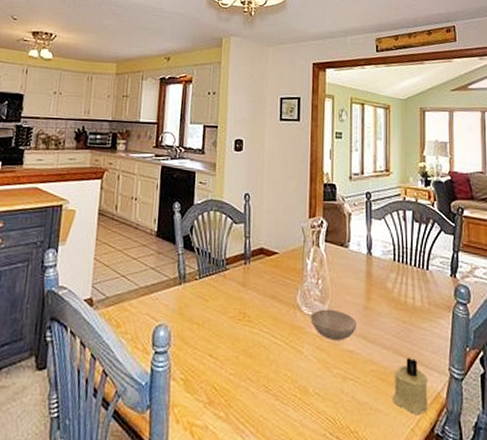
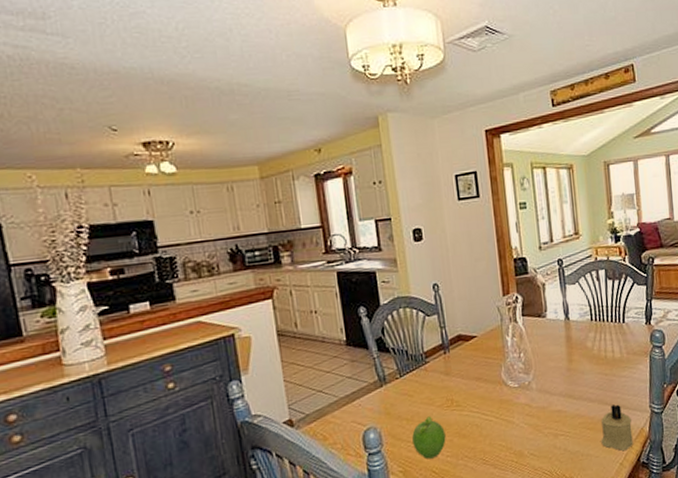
fruit: none [199,326,233,373] -> present [412,416,446,459]
bowl: present [310,309,358,340] -> none [517,377,563,405]

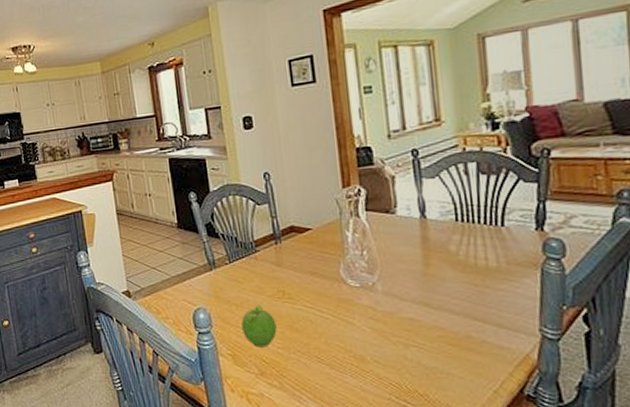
candle: present [601,404,633,451] -> none [467,321,514,376]

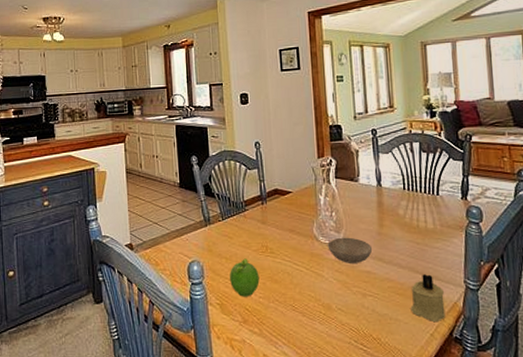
bowl: none [358,279,416,309] -> present [327,237,373,263]
candle: none [467,321,514,376] -> present [410,274,445,321]

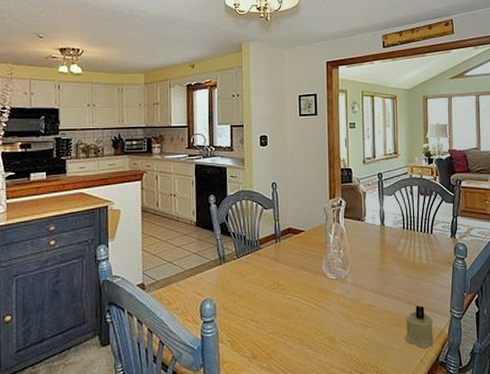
fruit: present [230,258,260,297] -> none [242,295,270,333]
bowl: present [327,237,373,263] -> none [334,273,374,298]

